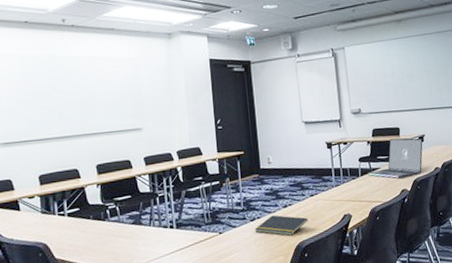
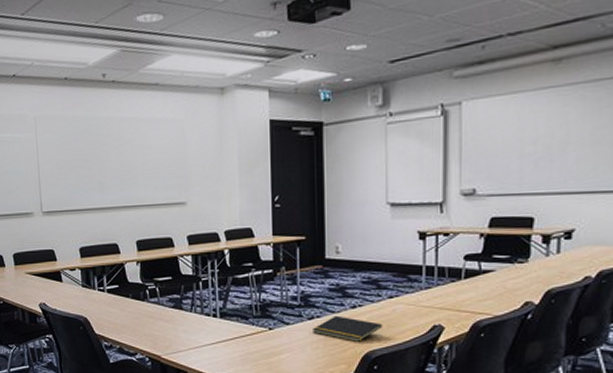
laptop: present [367,138,423,179] -> none [474,232,570,287]

